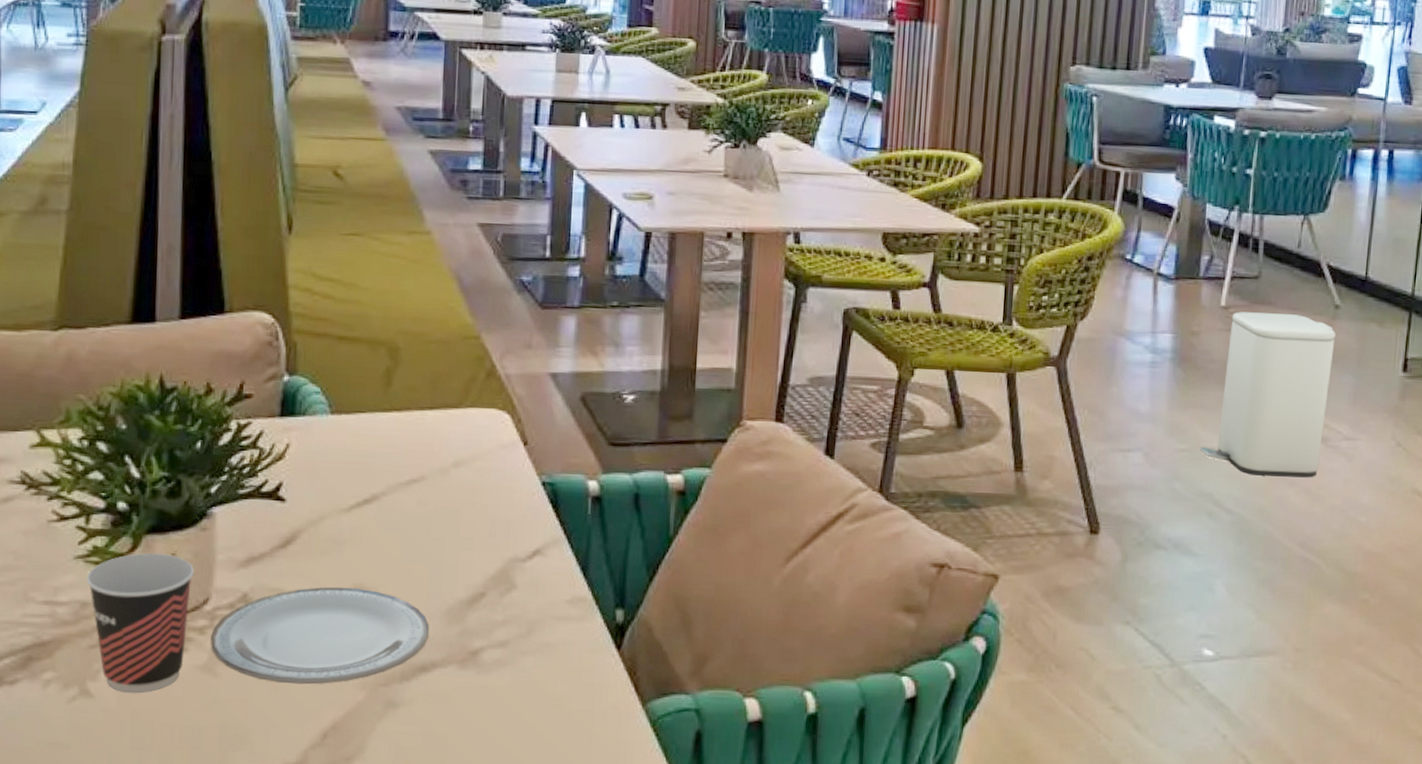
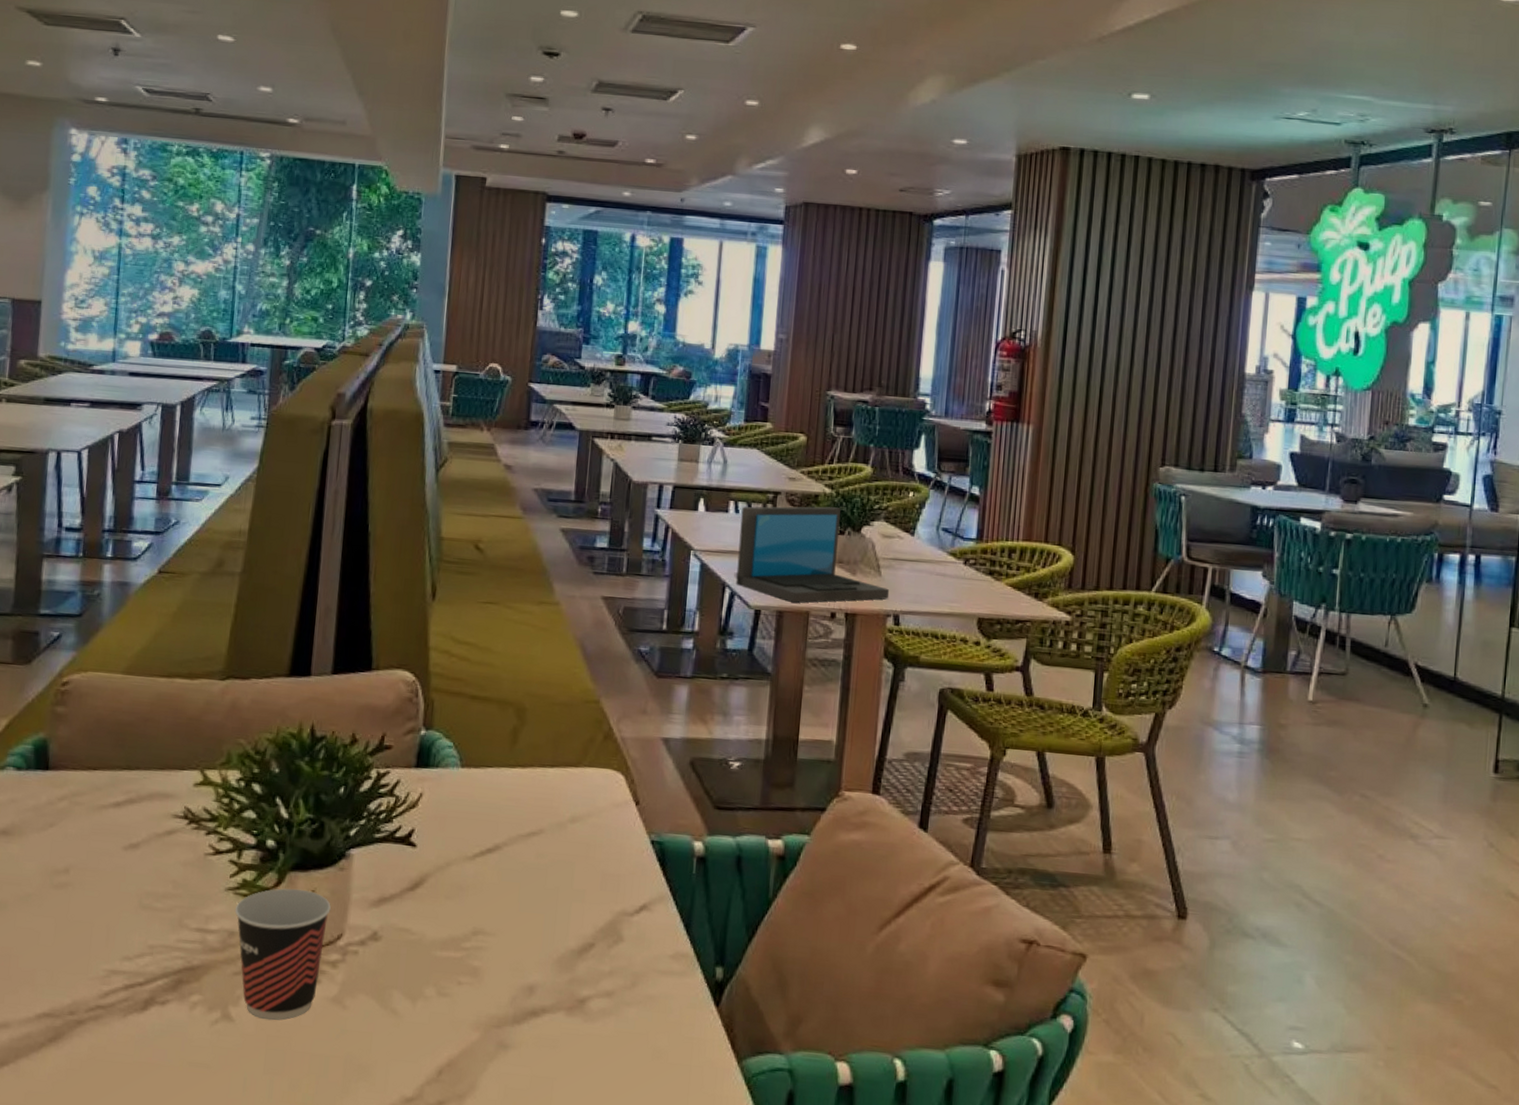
plate: present [210,587,429,685] -> none [341,929,541,1023]
laptop: none [623,118,789,223] -> present [736,506,890,603]
pedal bin: present [1200,312,1336,478] -> none [1288,707,1425,874]

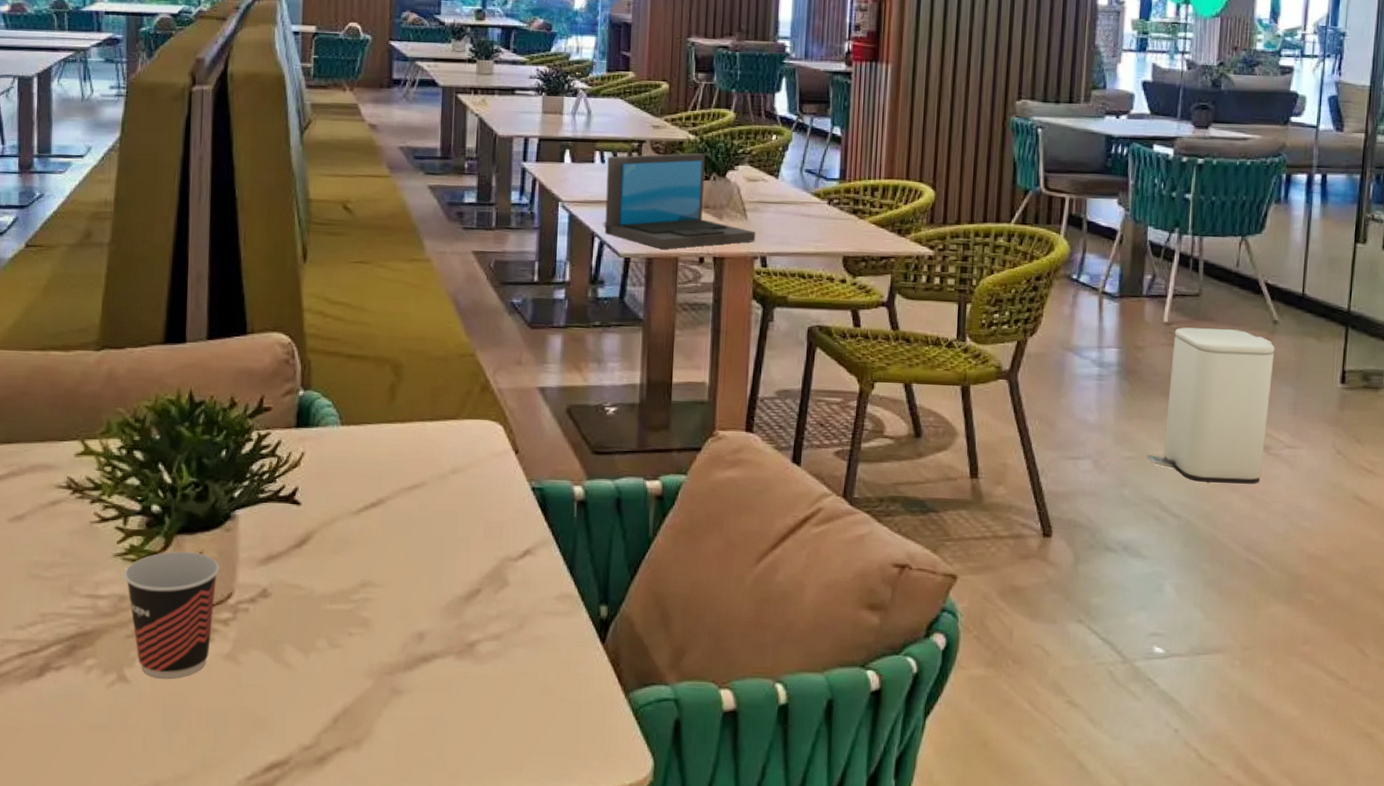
pedal bin: none [1288,707,1425,874] -> present [1146,327,1275,484]

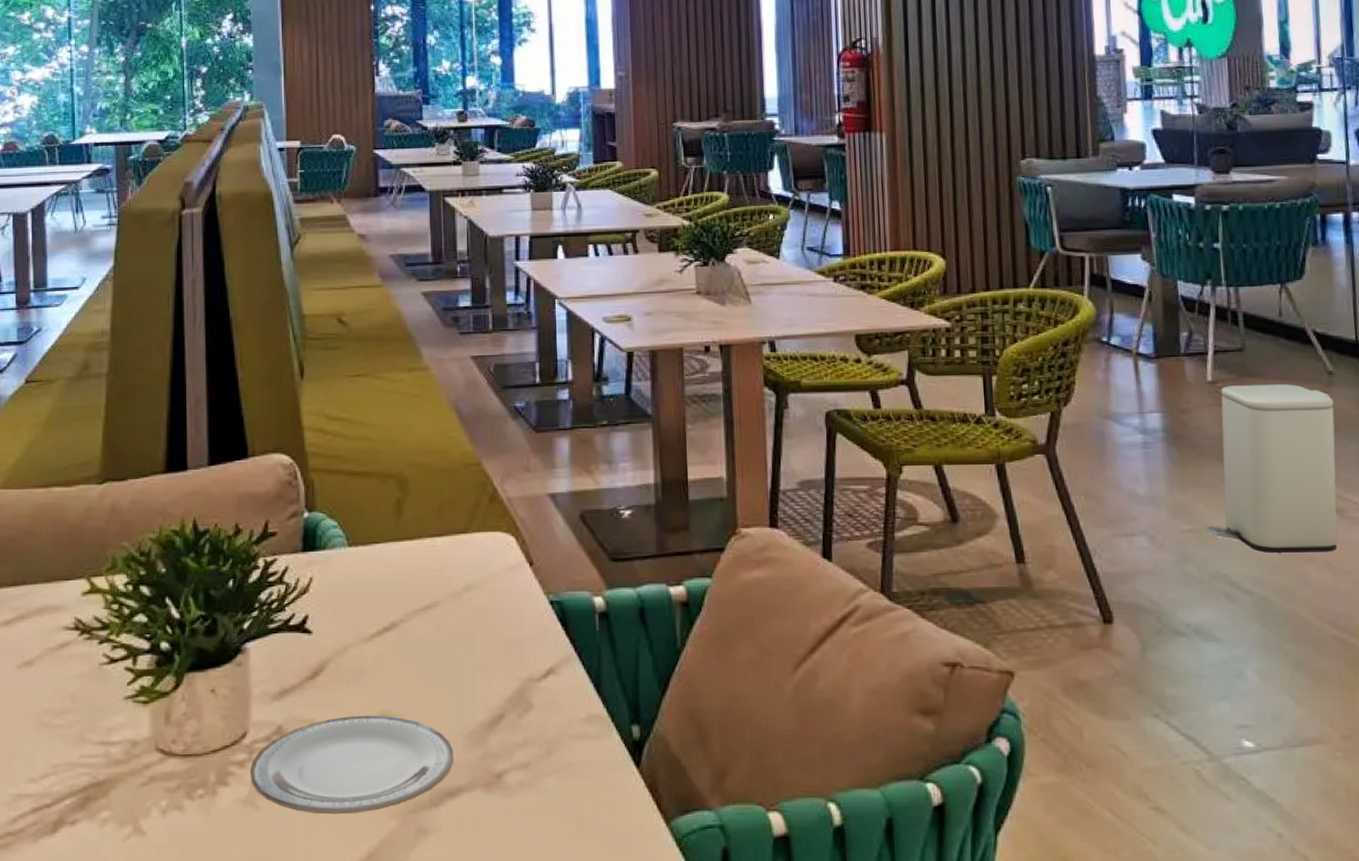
cup: present [124,551,219,680] -> none [135,690,232,830]
plate: none [233,583,430,673] -> present [249,715,453,815]
laptop: present [604,153,756,249] -> none [602,239,762,340]

